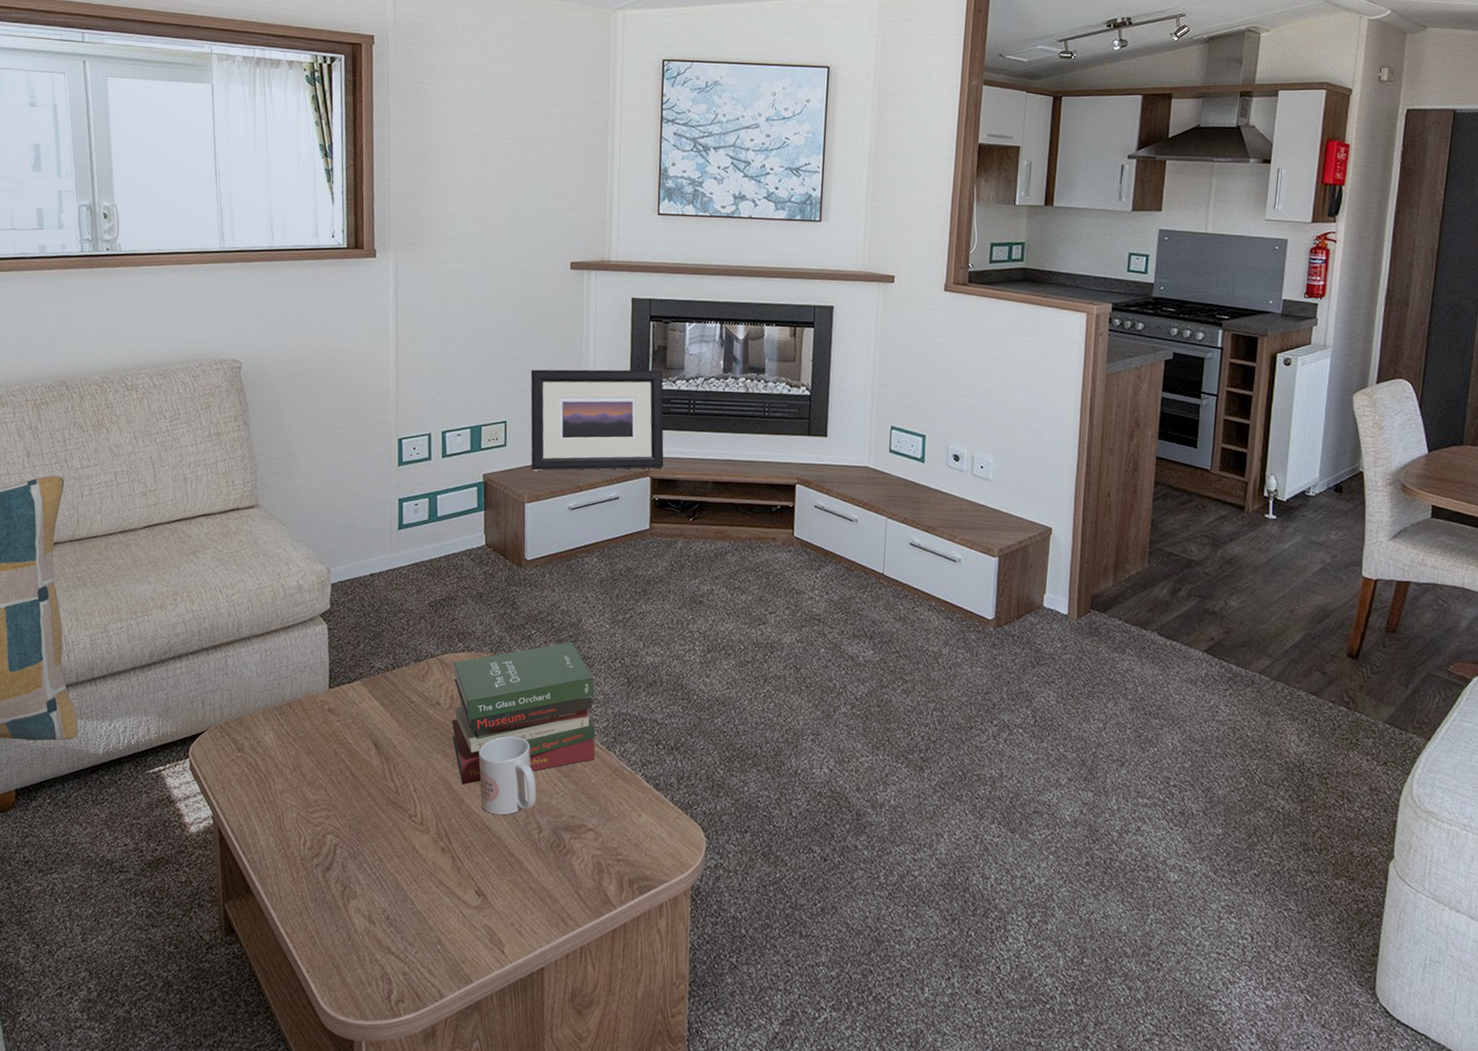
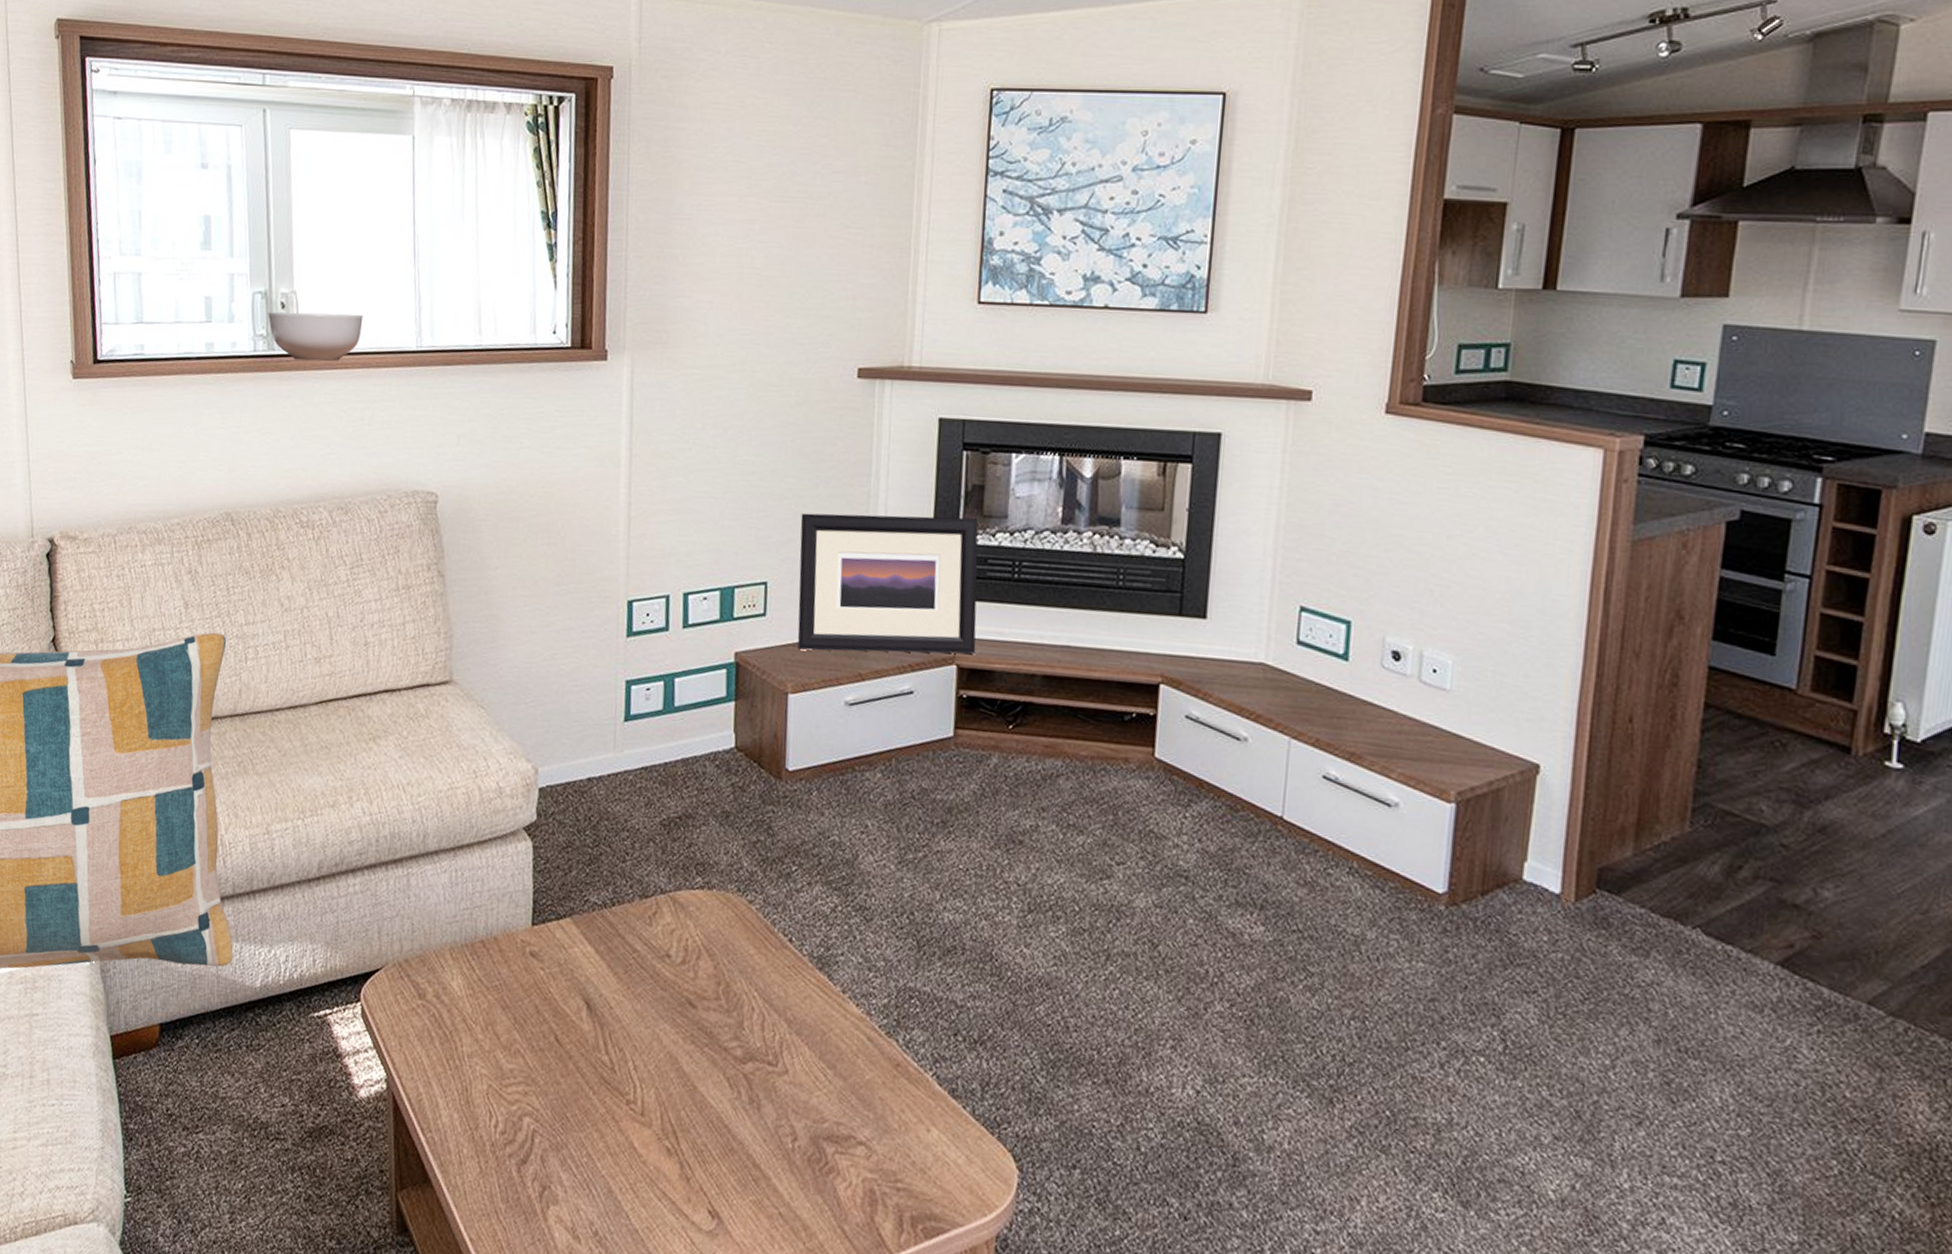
bowl: none [92,221,174,260] -> present [268,312,363,362]
books: present [451,642,596,785] -> none [684,885,873,1067]
mug: present [478,735,537,816] -> none [717,1005,792,1113]

